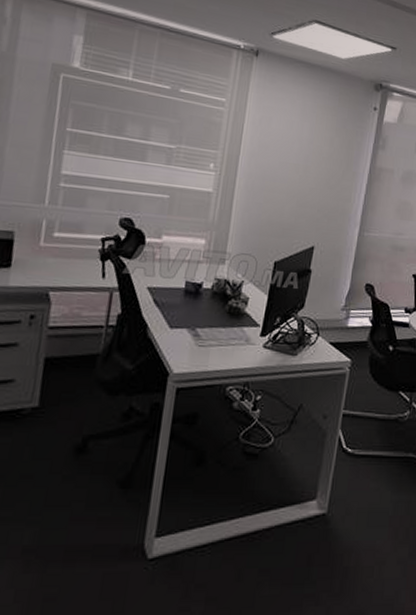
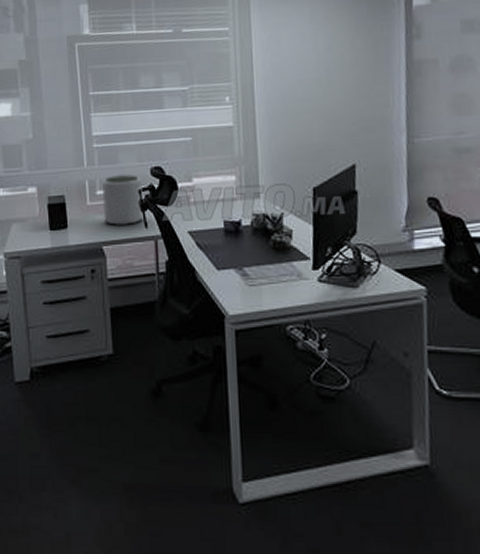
plant pot: none [57,219,109,274] -> present [102,175,143,226]

